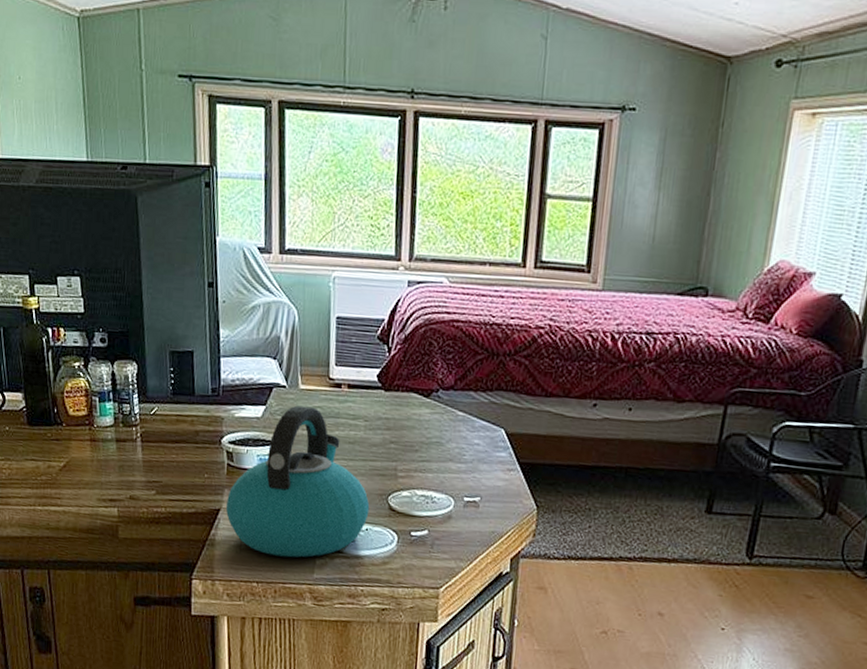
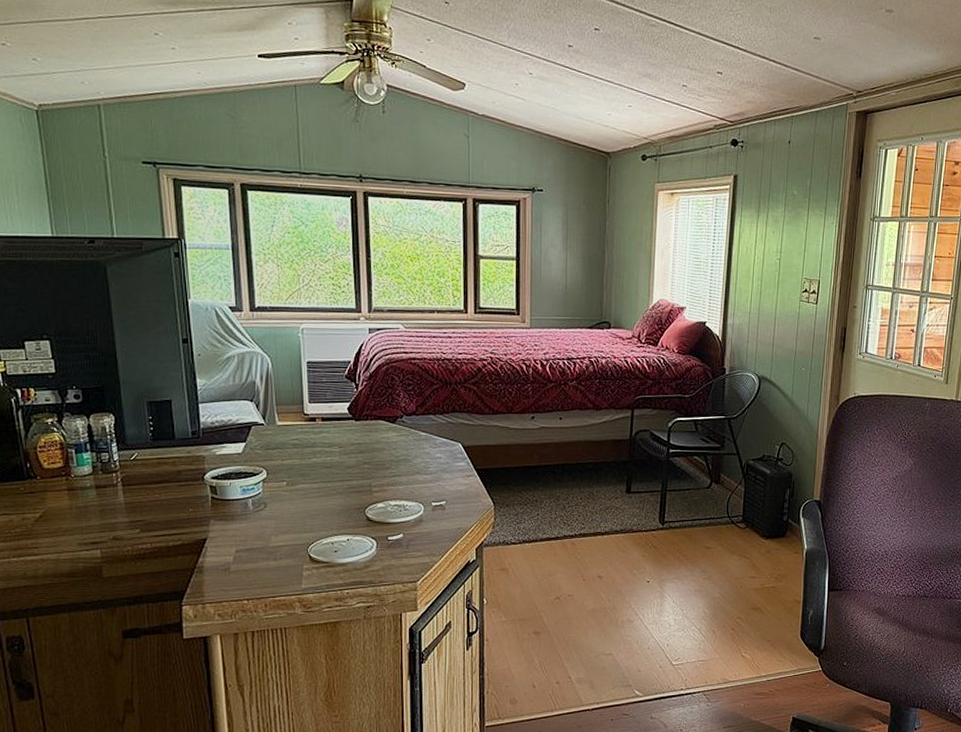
kettle: present [225,405,370,558] -> none [212,439,349,574]

